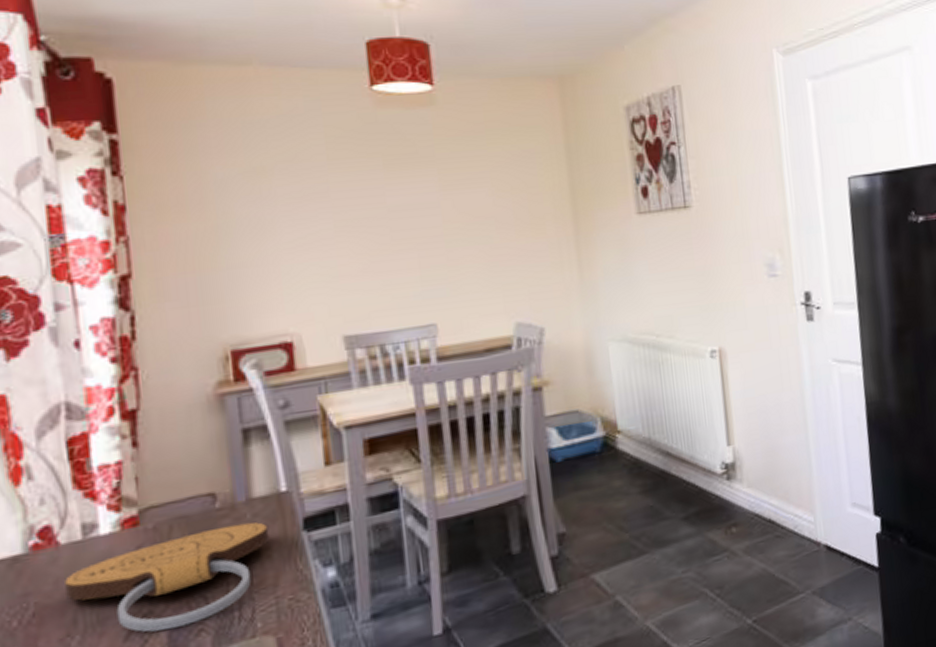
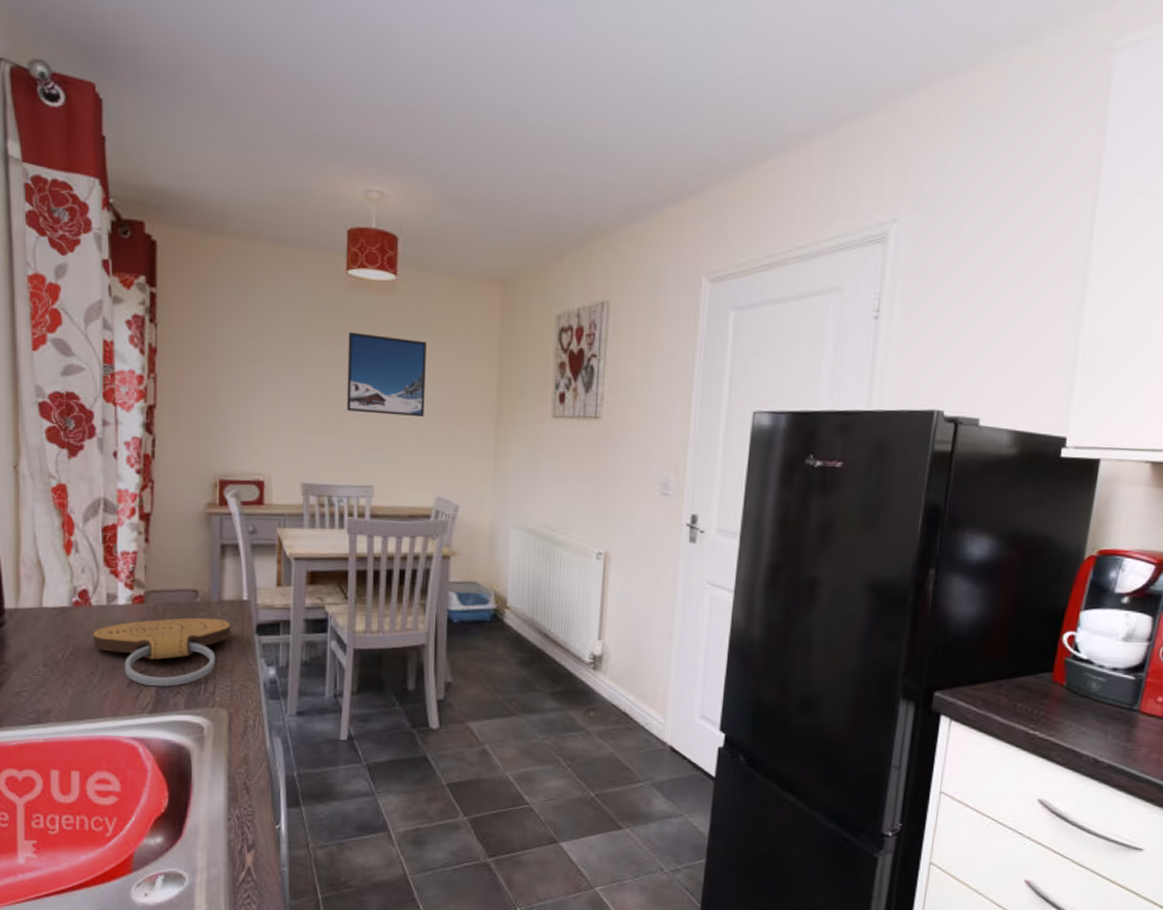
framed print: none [381,152,488,243] -> present [346,332,427,418]

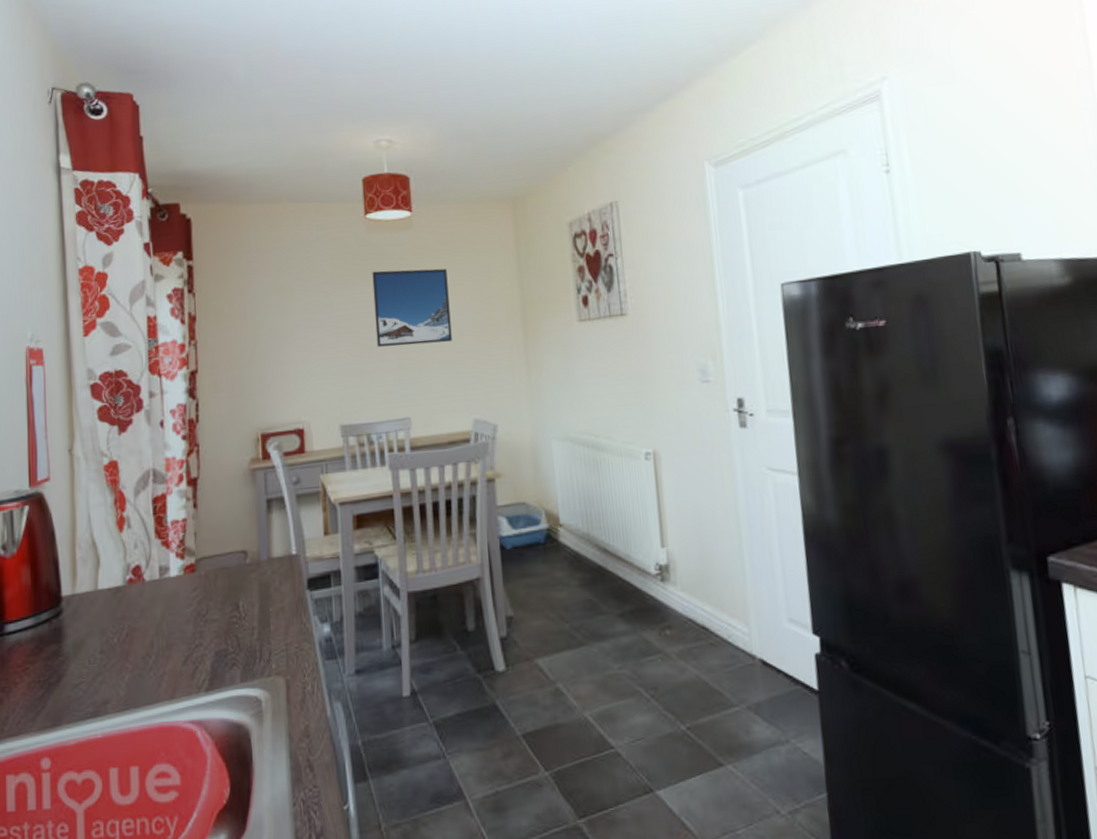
cutting board: present [93,617,232,687] -> none [147,578,283,661]

